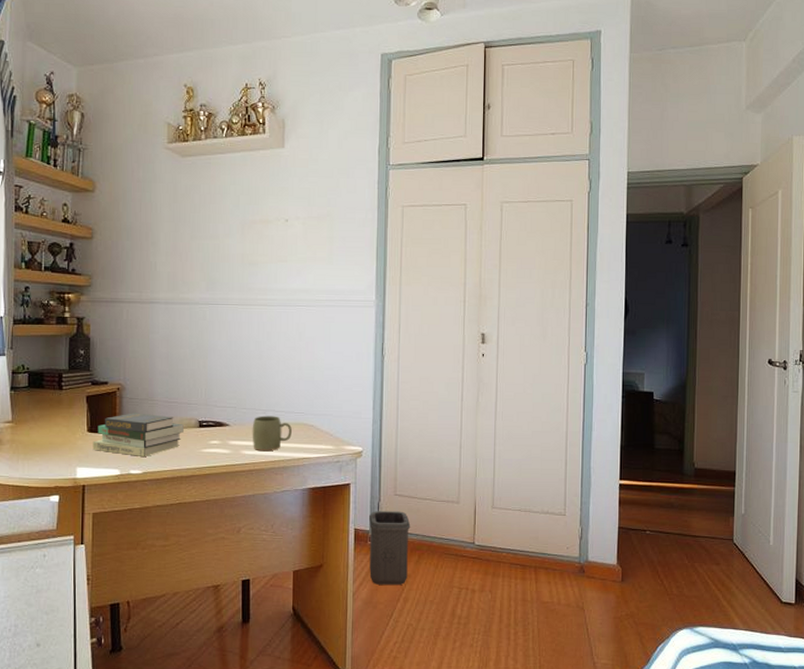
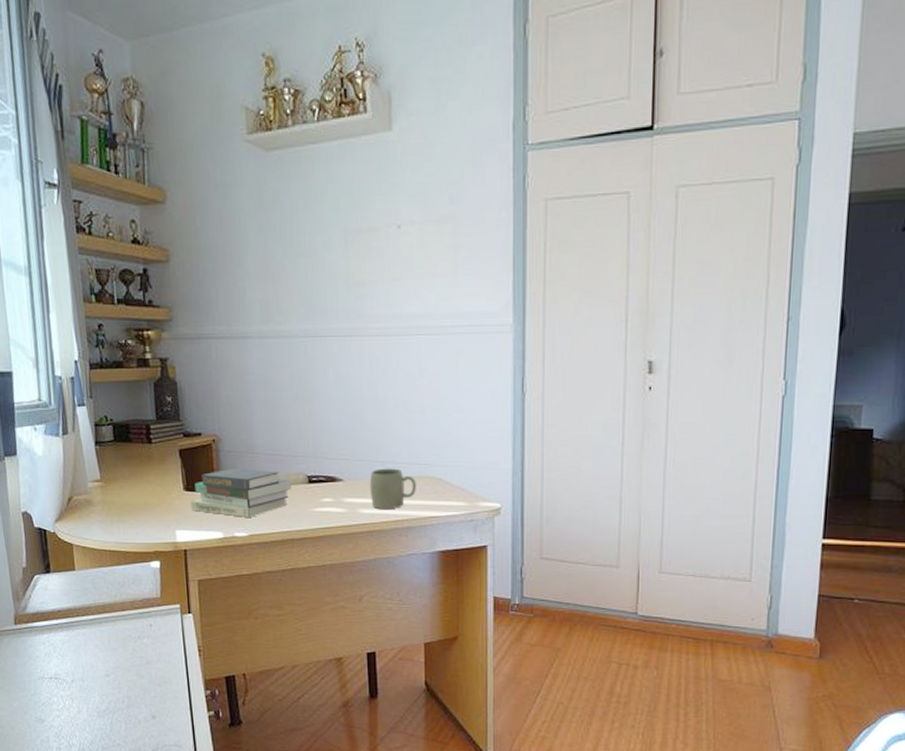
trash bin: present [369,511,411,585] -> none [511,577,560,659]

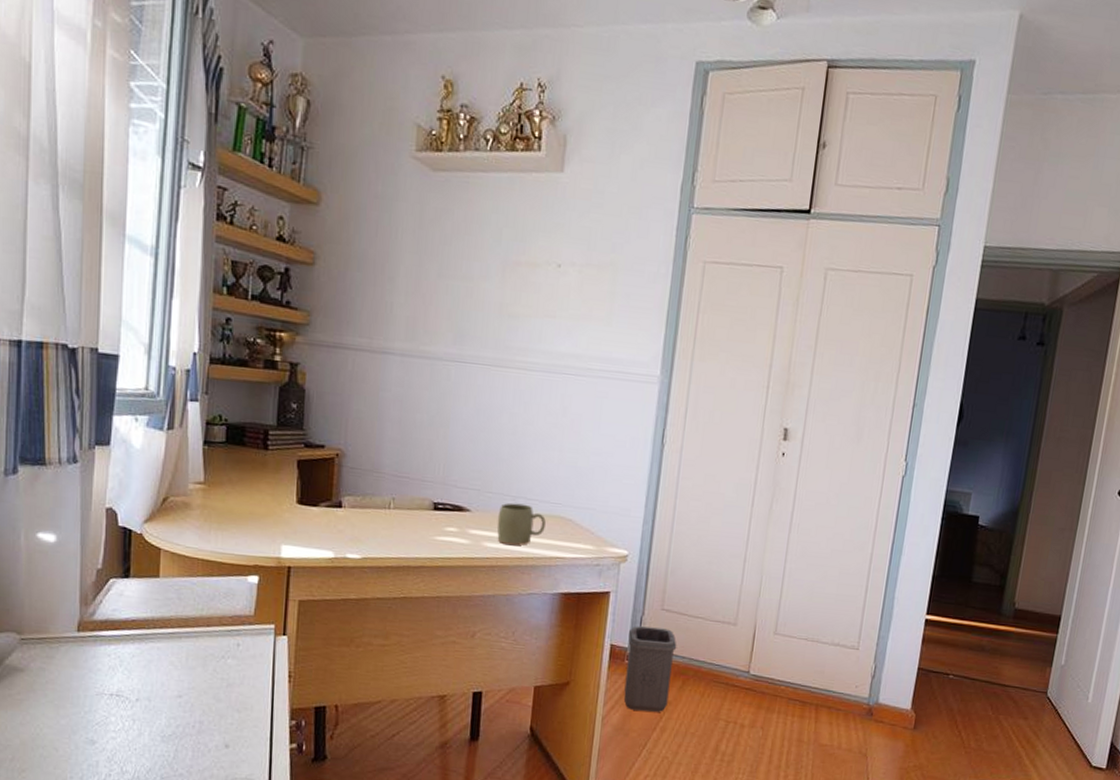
books: present [190,468,291,517] -> none [302,485,415,539]
trash bin: none [511,577,560,659] -> present [624,626,677,712]

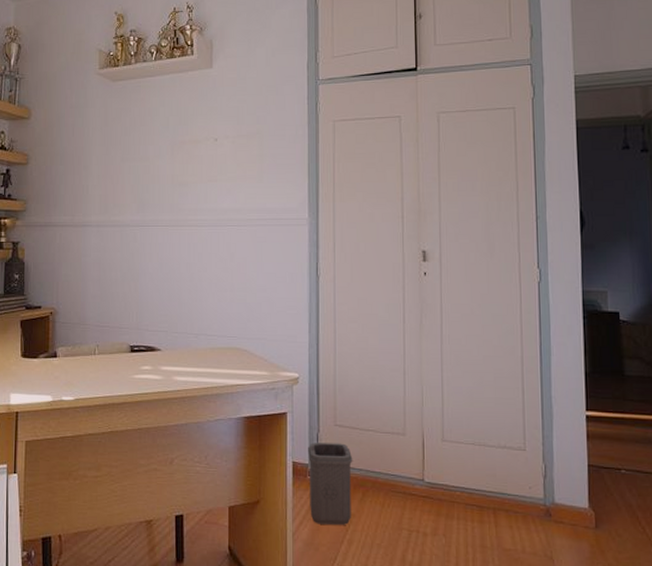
mug: present [496,503,546,546] -> none [184,340,225,378]

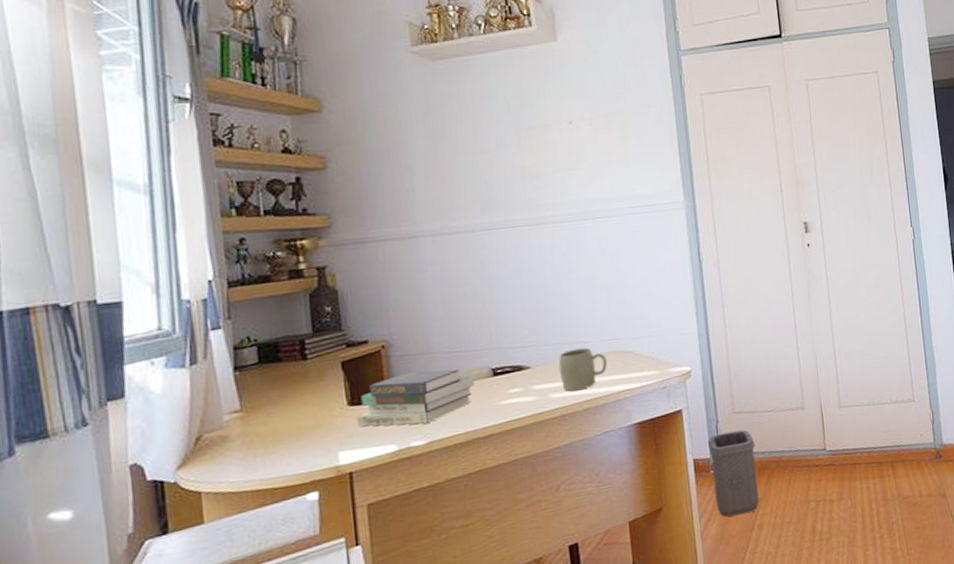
books: none [26,337,115,382] -> present [356,369,474,427]
mug: none [184,340,225,378] -> present [558,347,607,392]

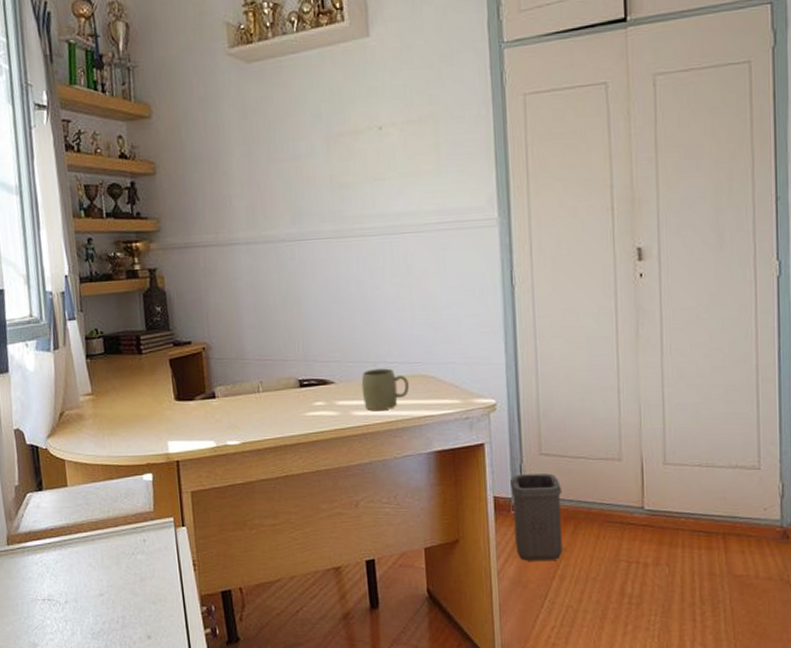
books: present [356,369,474,427] -> none [182,375,283,425]

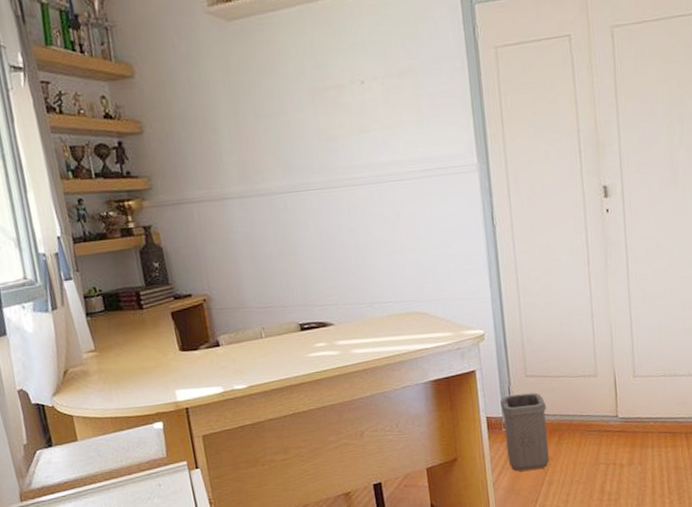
mug: present [361,368,409,411] -> none [359,308,404,348]

